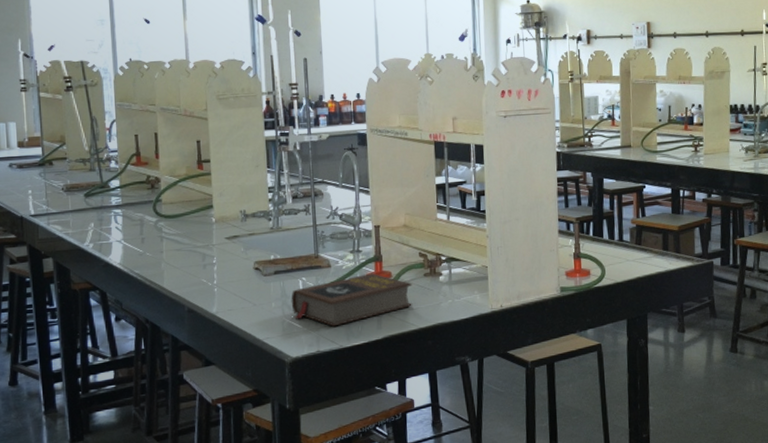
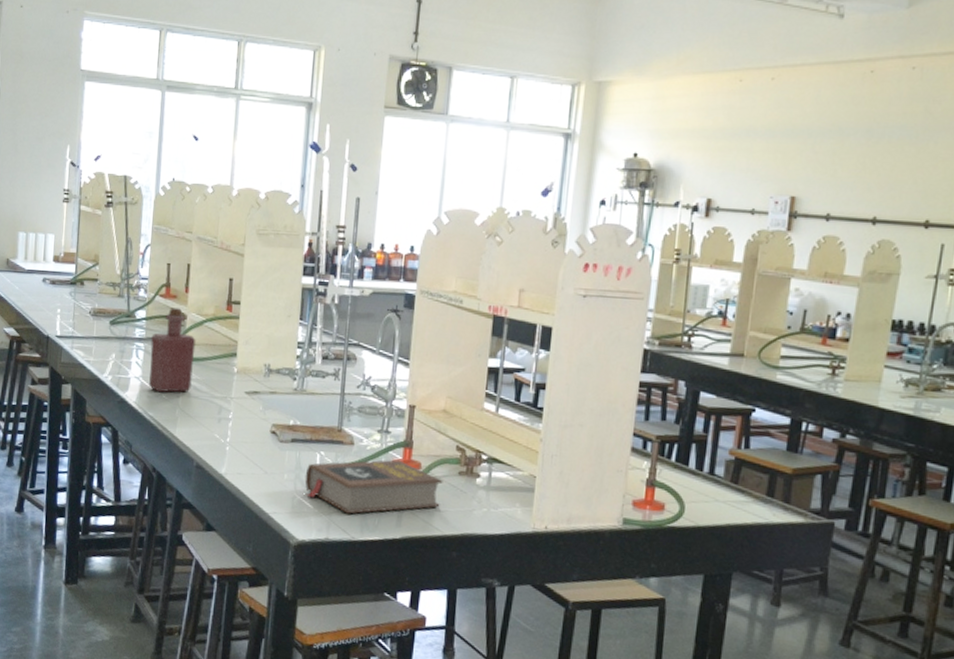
bottle: none [128,173,173,251] -> present [149,308,196,393]

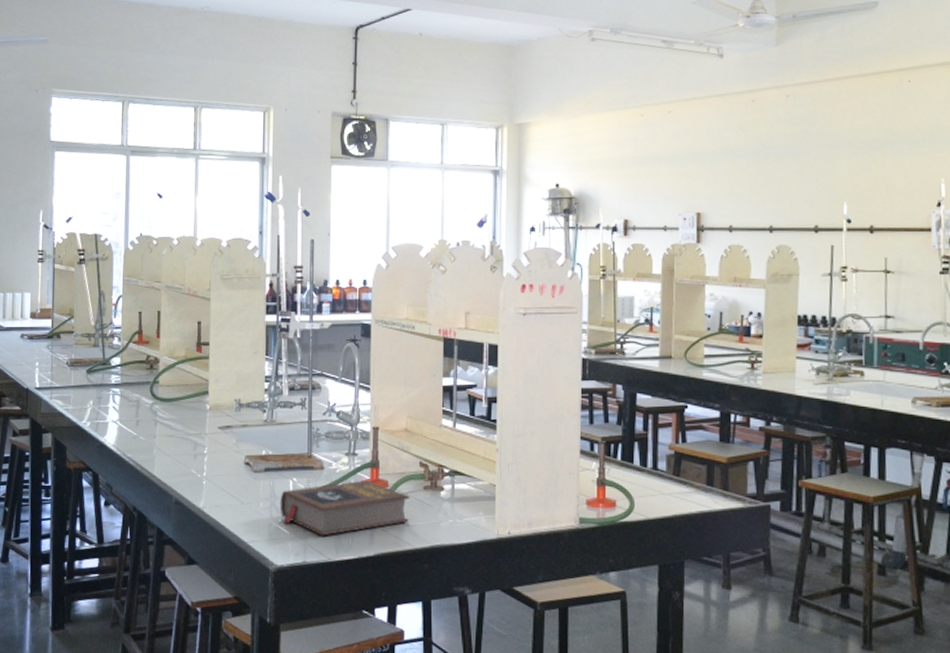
bottle: present [149,308,196,393] -> none [126,353,169,434]

